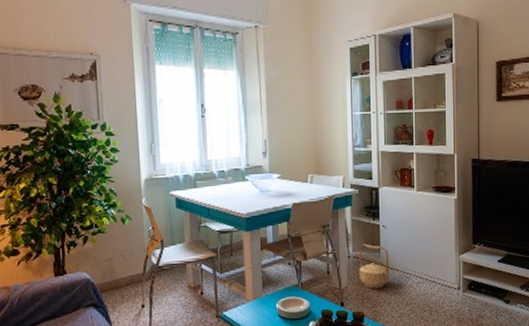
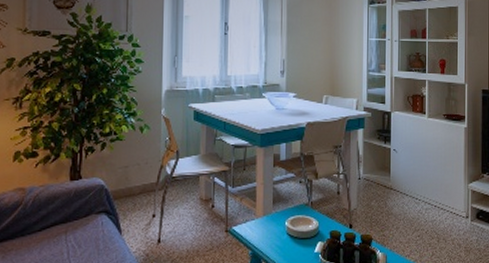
basket: present [359,243,390,289] -> none [369,166,399,212]

